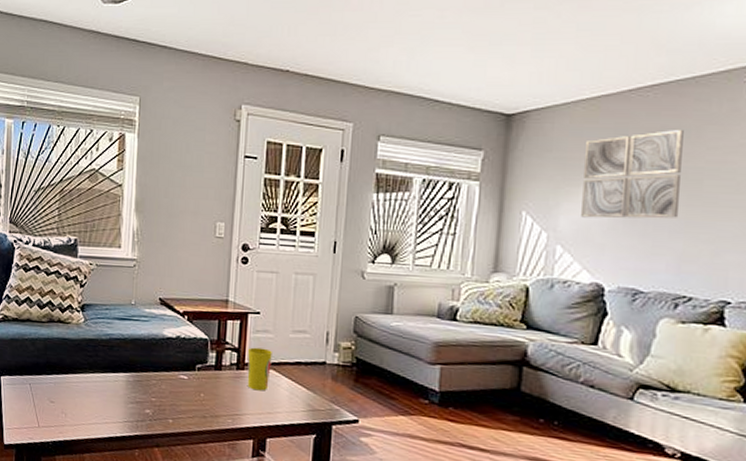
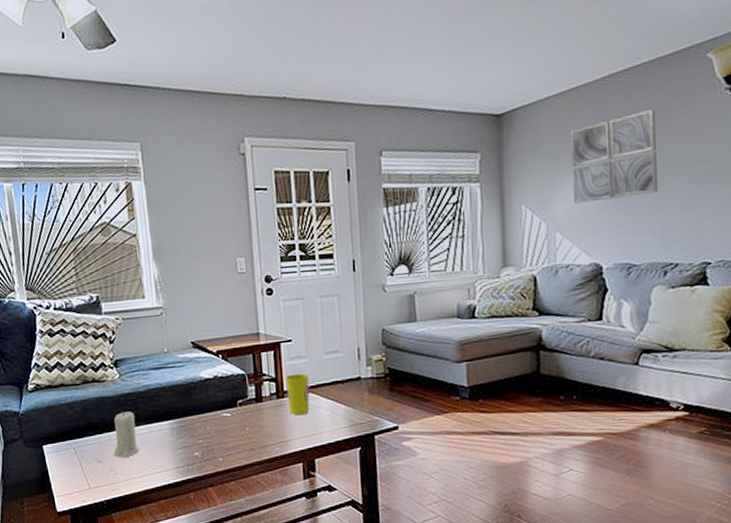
candle: none [67,356,92,402] -> present [113,411,139,457]

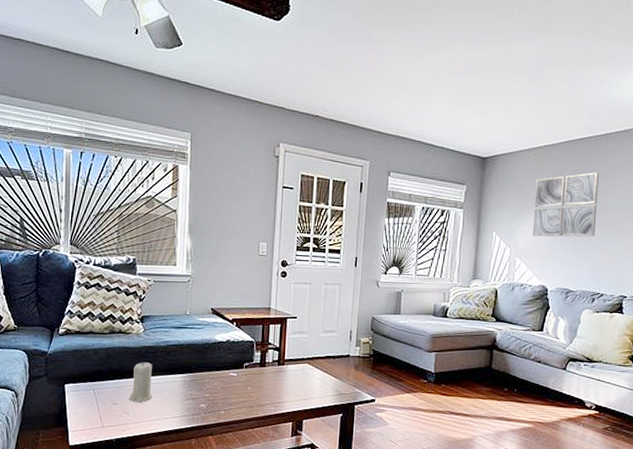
cup: present [284,373,310,416] -> none [286,346,307,382]

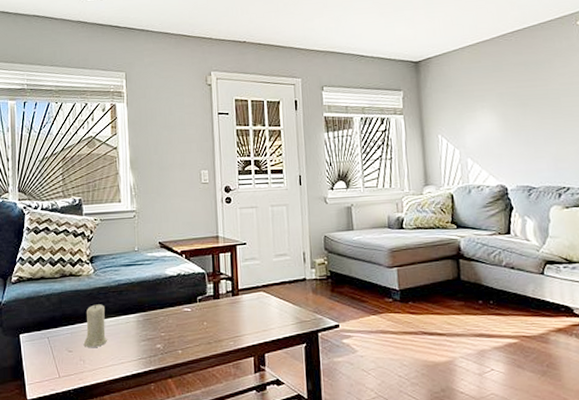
wall art: present [533,171,599,237] -> none [475,62,549,135]

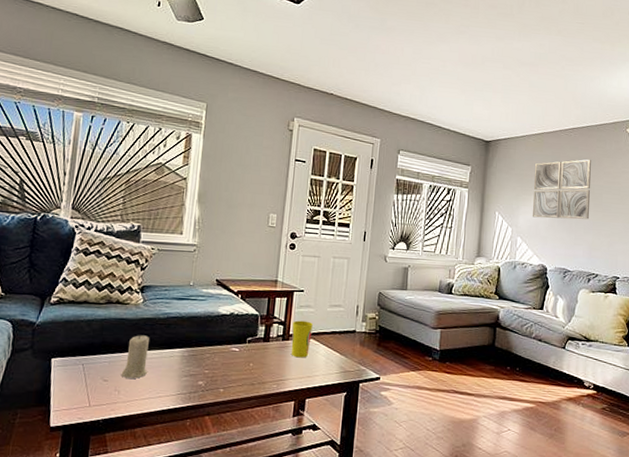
cup: none [239,274,261,312] -> present [291,320,313,358]
wall art: none [475,62,549,135] -> present [533,159,591,220]

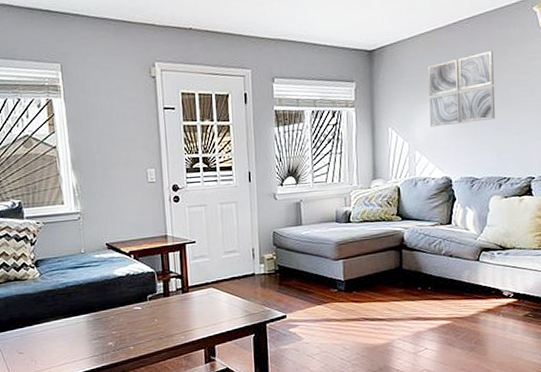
candle: present [121,335,149,379] -> none [34,307,58,349]
cup: present [291,320,313,358] -> none [189,271,211,308]

